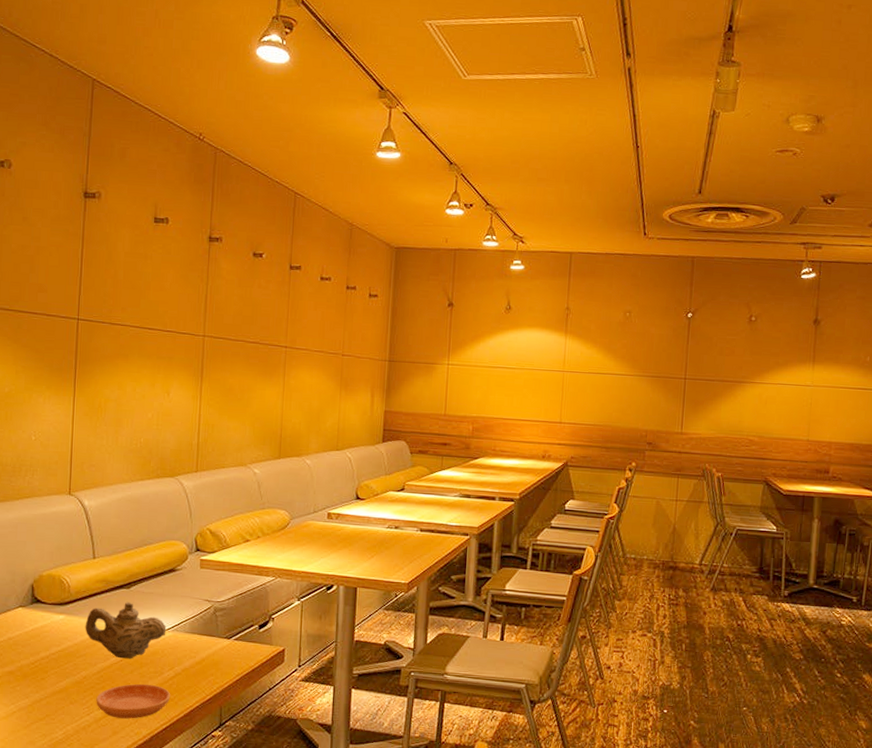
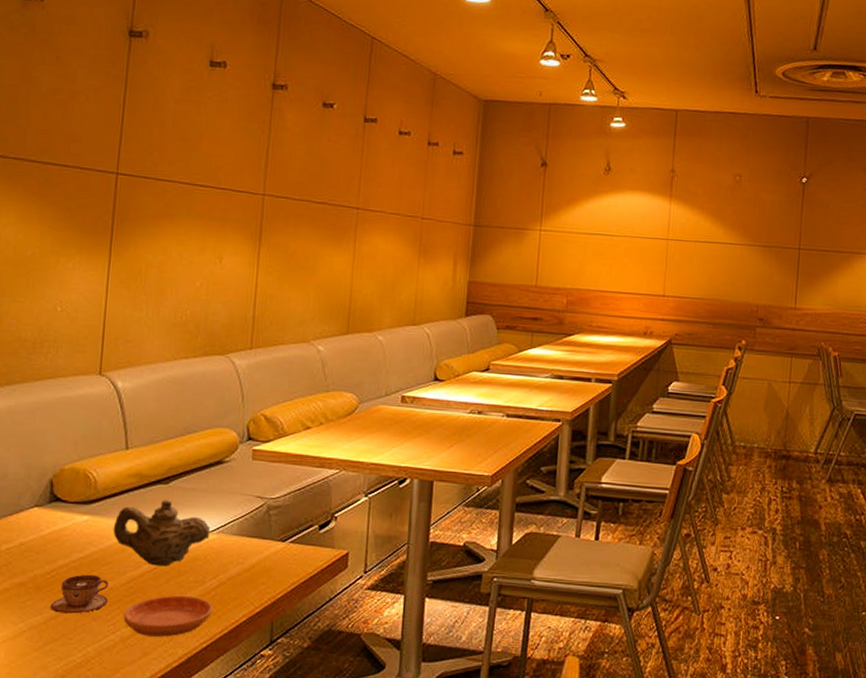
teacup: none [35,665,83,698] -> present [50,574,108,614]

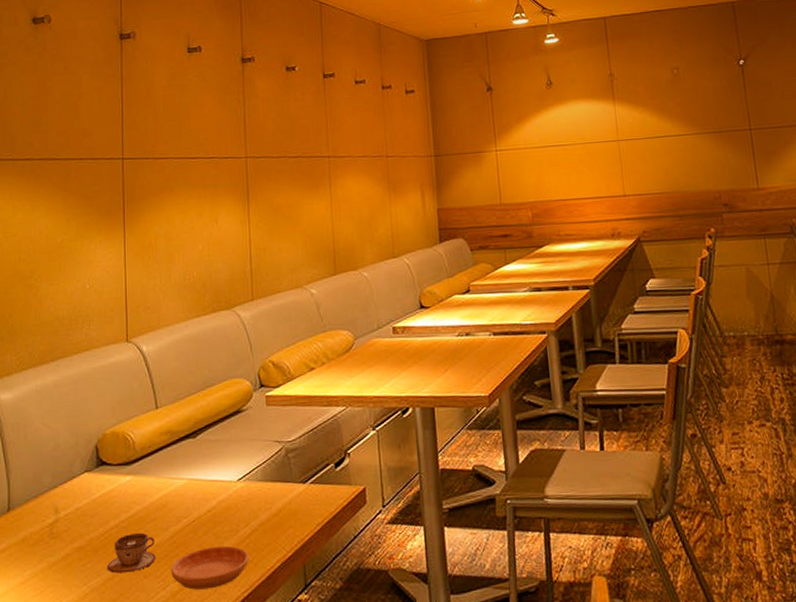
teapot: present [113,499,211,567] -> none [153,452,238,519]

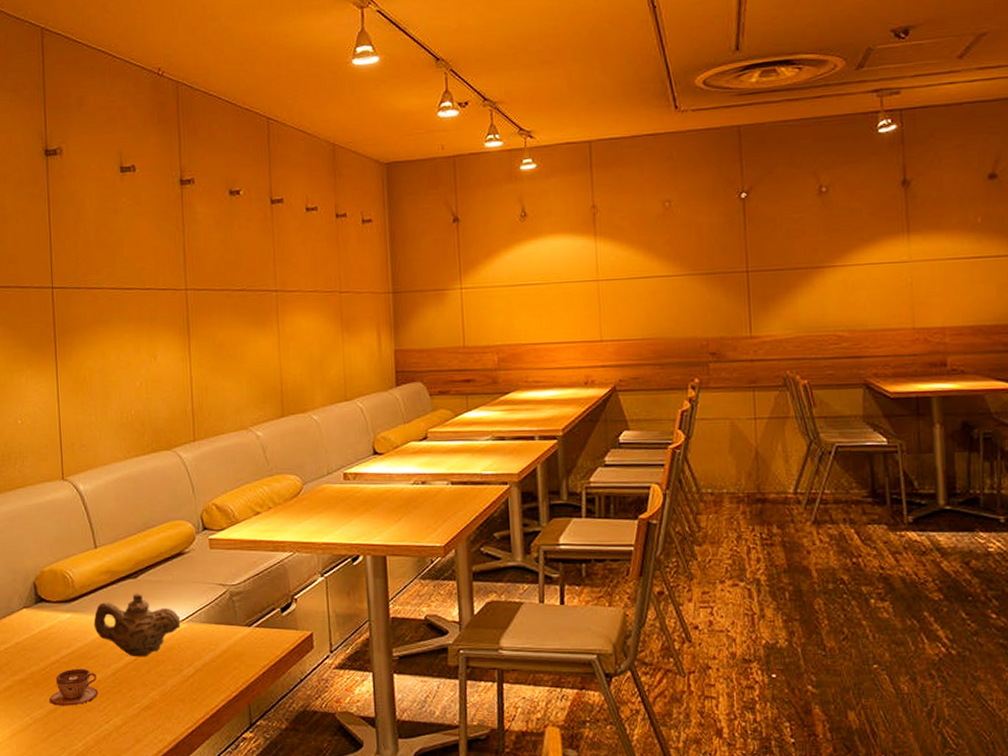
teapot: none [153,452,238,519] -> present [93,593,181,657]
saucer: present [171,545,249,590] -> none [114,684,193,724]

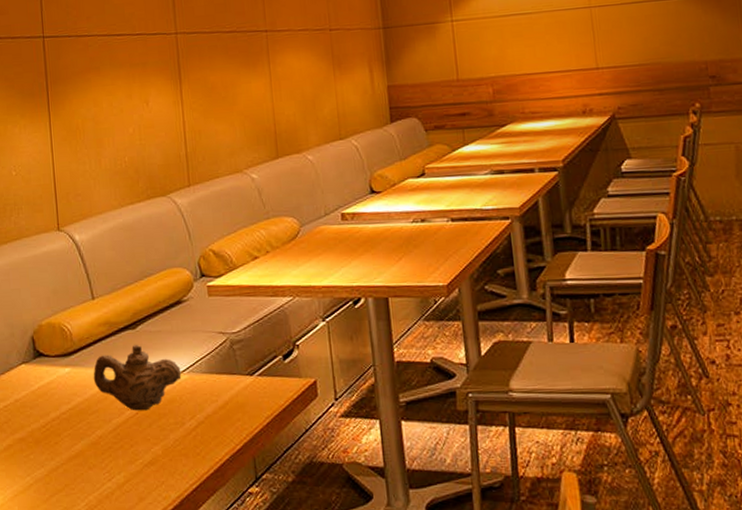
teacup: present [49,668,99,706] -> none [50,424,100,465]

